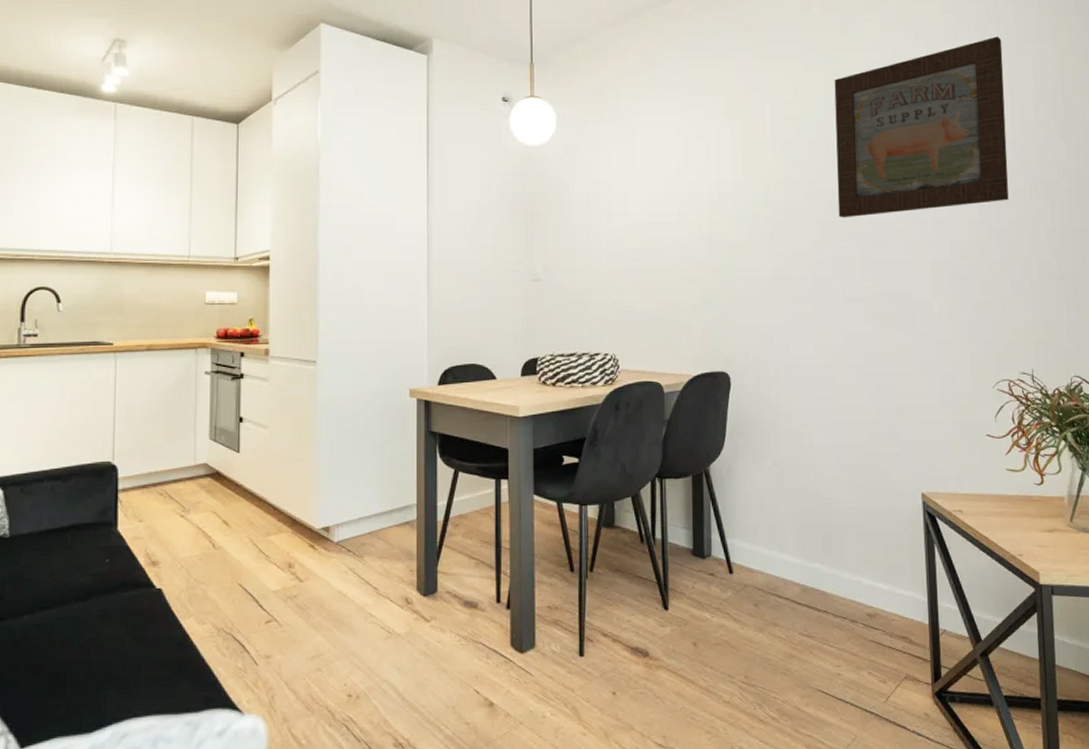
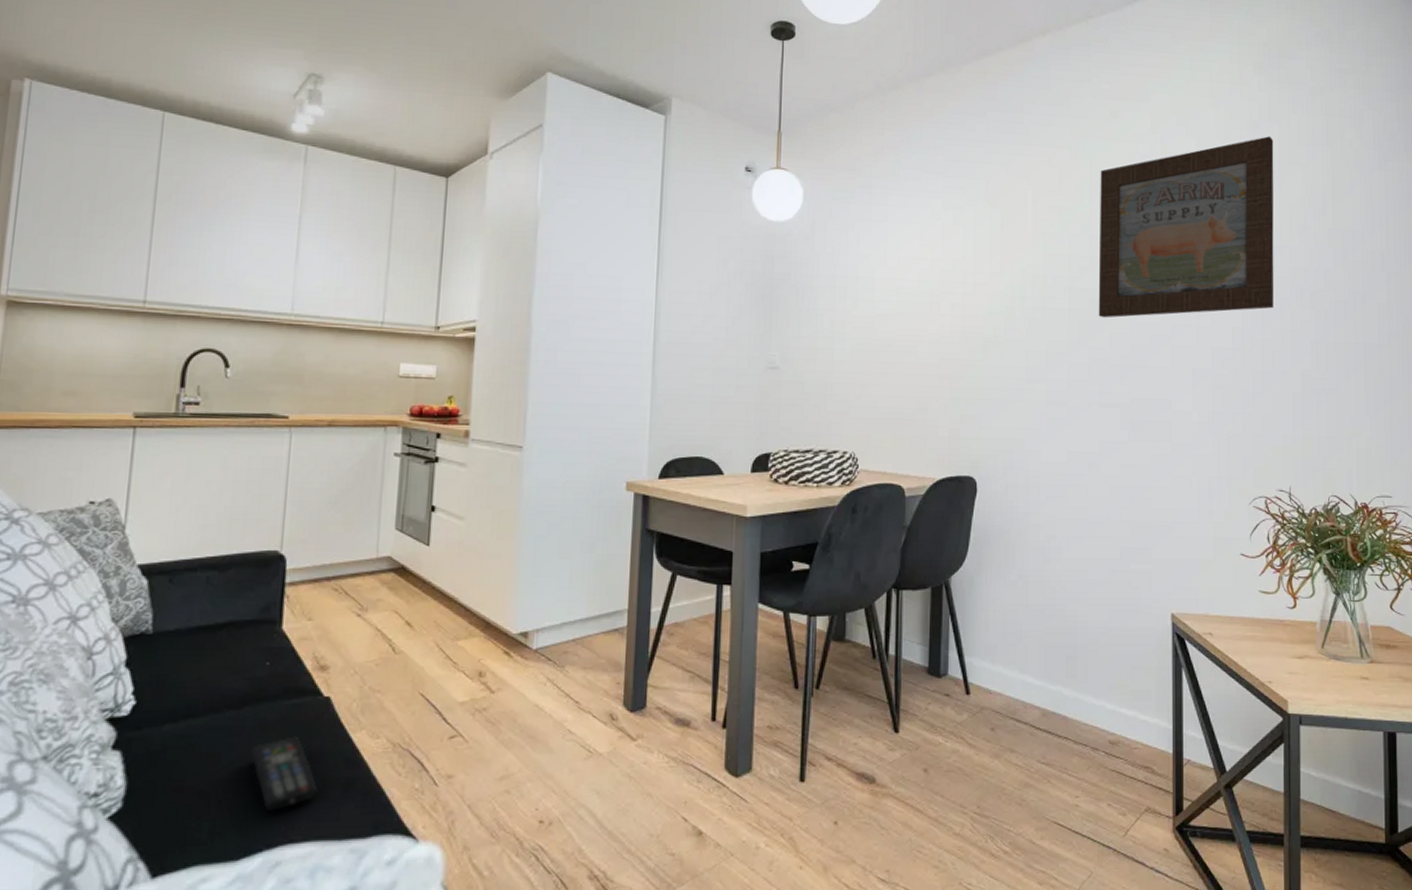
remote control: none [96,623,156,689] -> present [250,736,319,811]

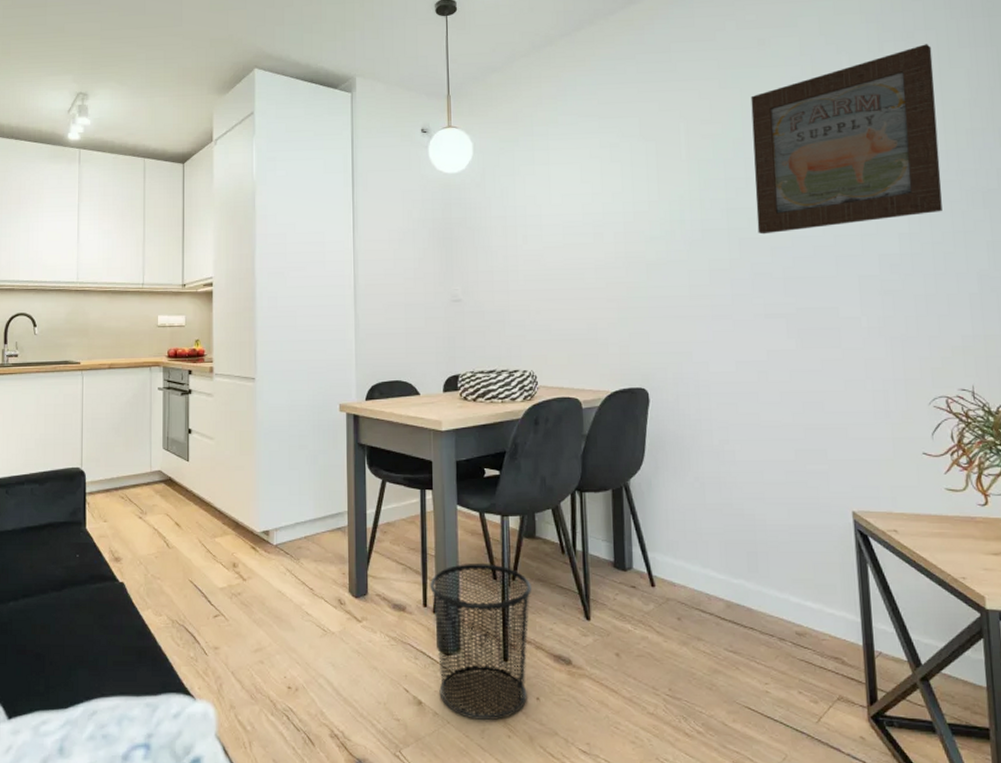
remote control: present [250,736,319,811] -> none [70,613,120,671]
waste bin: none [721,671,838,851] -> present [430,564,533,721]

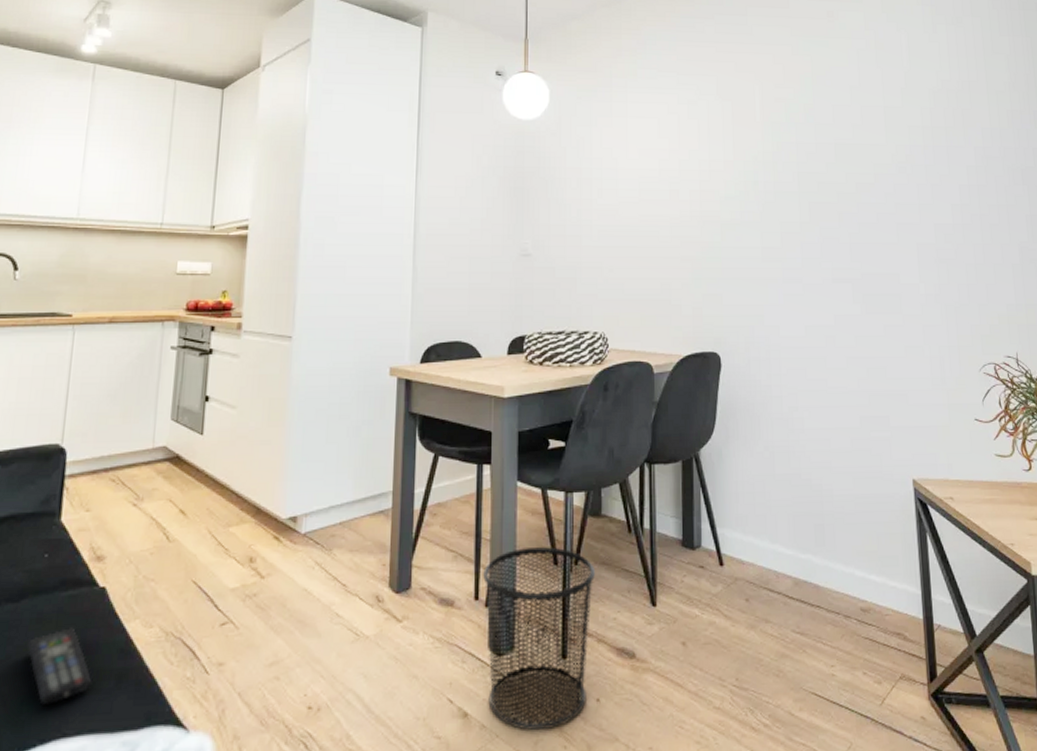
remote control: none [70,613,120,671] -> present [26,628,93,705]
wall art: present [751,44,943,235] -> none [820,29,988,199]

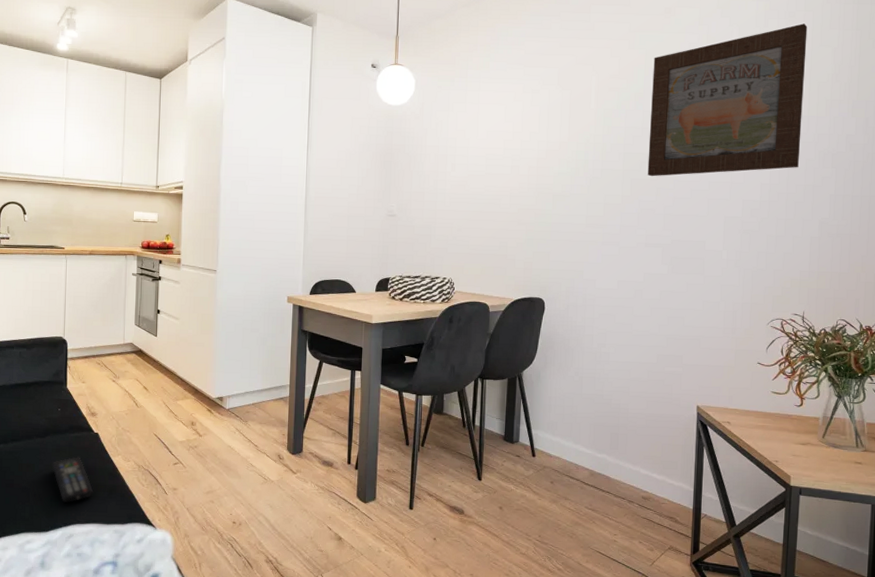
waste bin: present [483,547,596,731] -> none [354,431,437,554]
wall art: none [820,29,988,199] -> present [647,23,808,177]

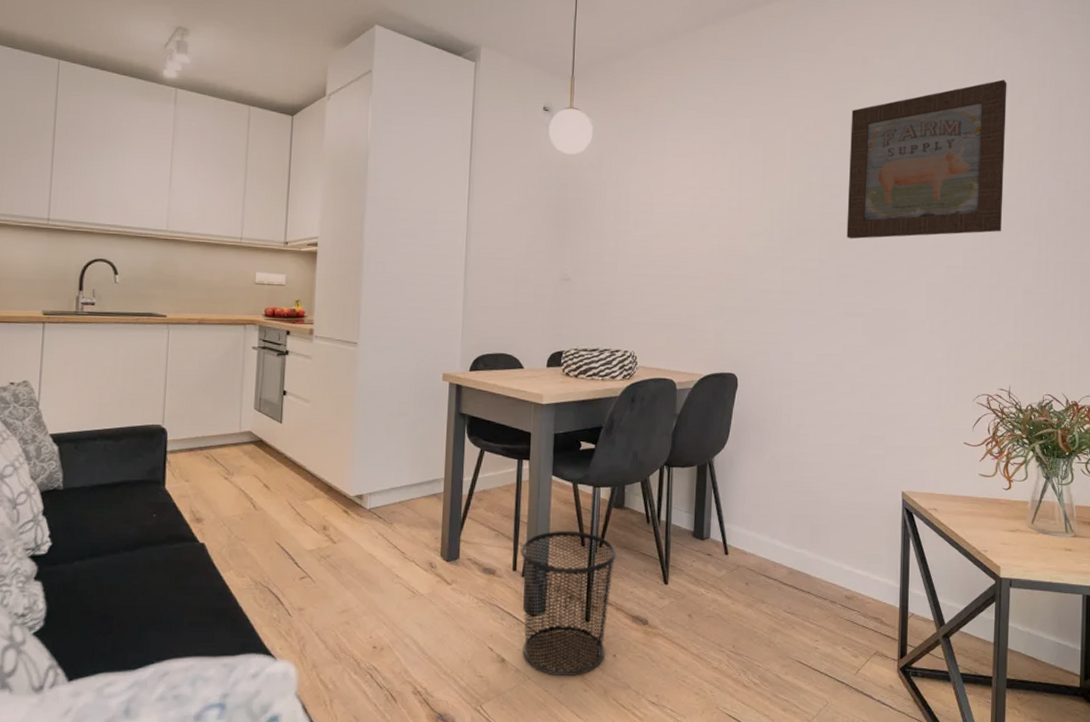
remote control: present [51,456,94,503] -> none [142,574,197,632]
waste bin: none [354,431,437,554] -> present [521,531,617,676]

